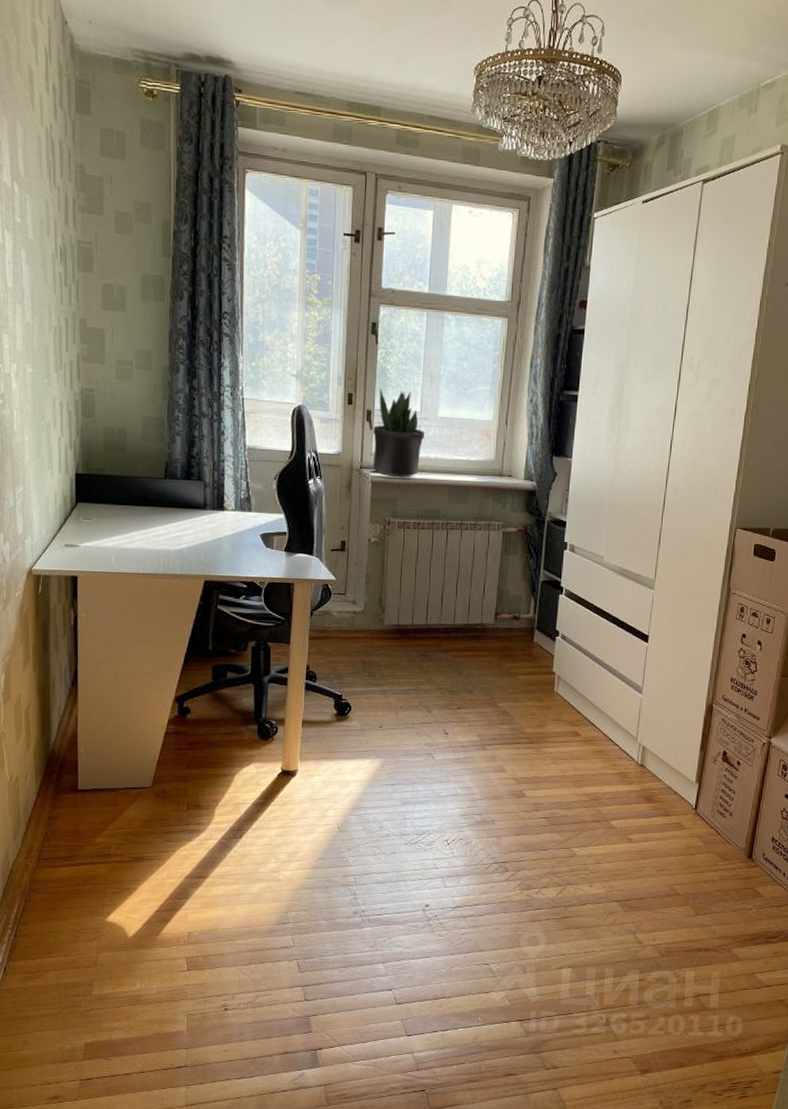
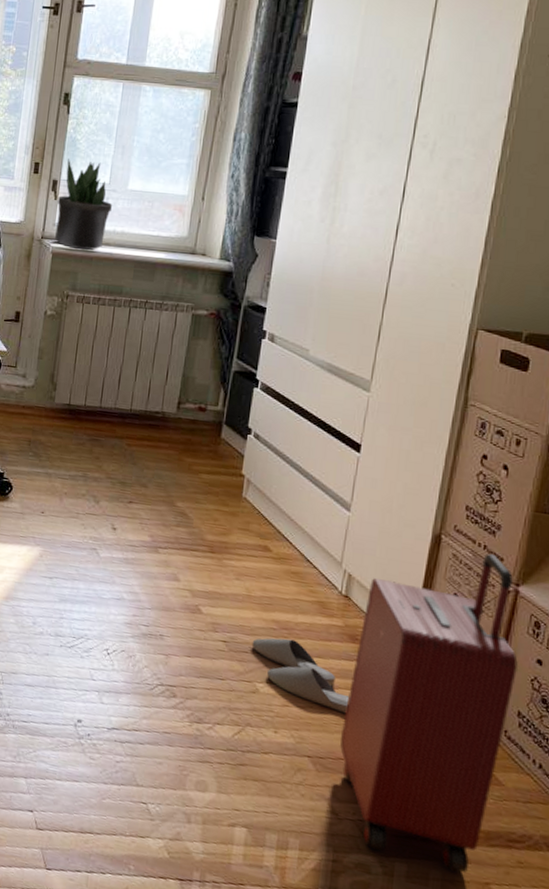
slippers: none [568,807,648,862] -> present [251,638,350,714]
suitcase: none [641,714,771,969] -> present [340,553,518,874]

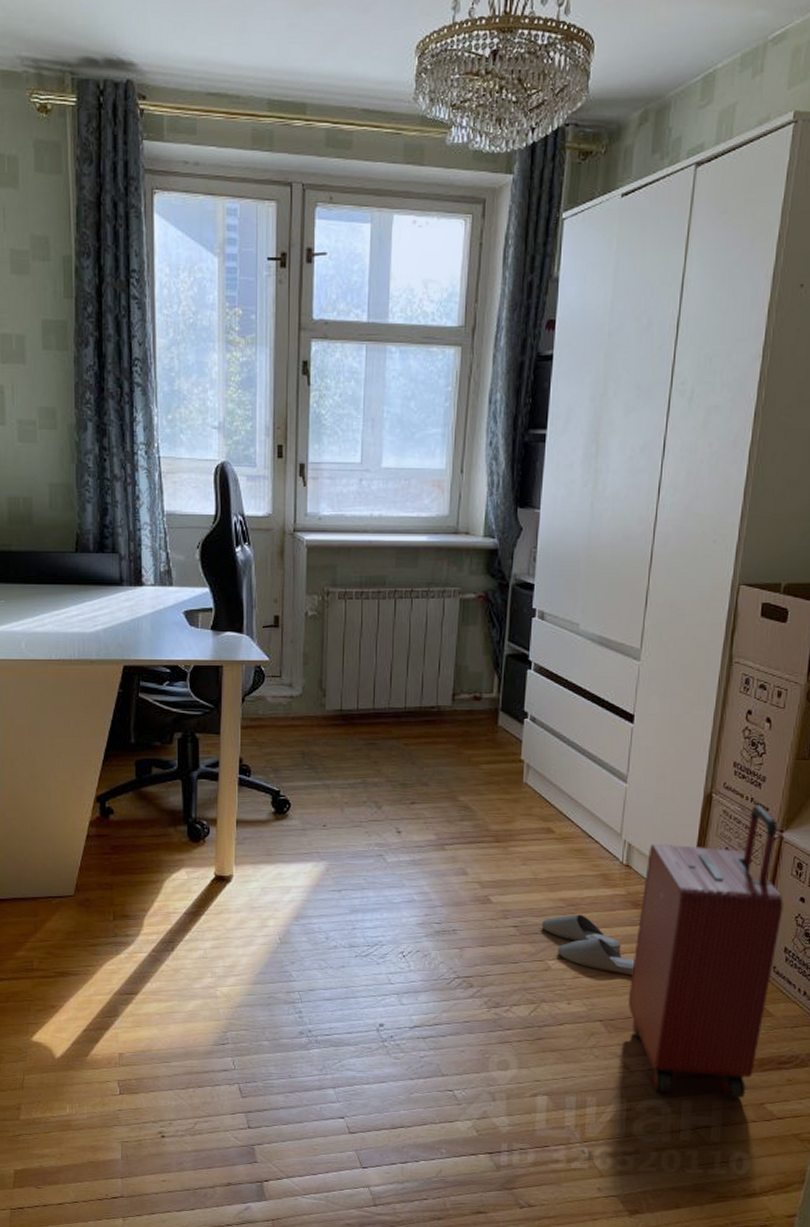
planter: present [55,159,113,250] -> none [308,438,368,539]

